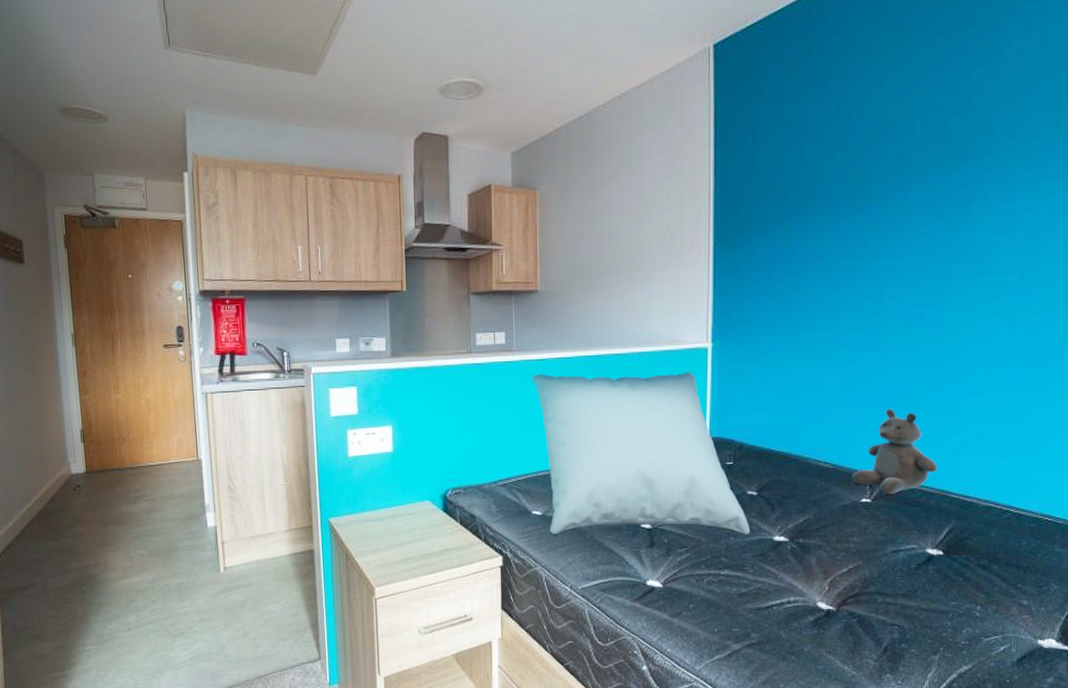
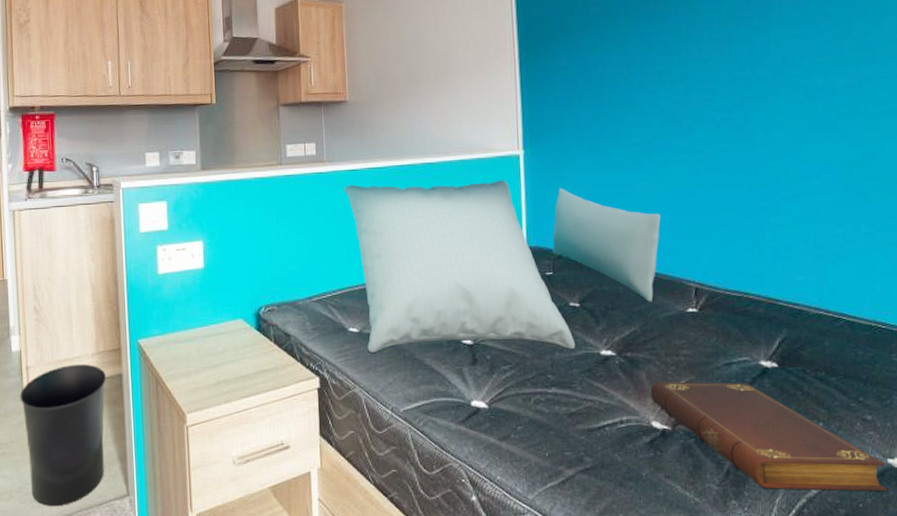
waste bin: none [216,539,298,667] -> present [20,363,106,506]
pillow: none [734,381,843,492] -> present [553,189,661,302]
book: none [819,566,1035,670] -> present [650,381,887,492]
stuffed animal: present [852,409,938,494] -> none [676,214,763,303]

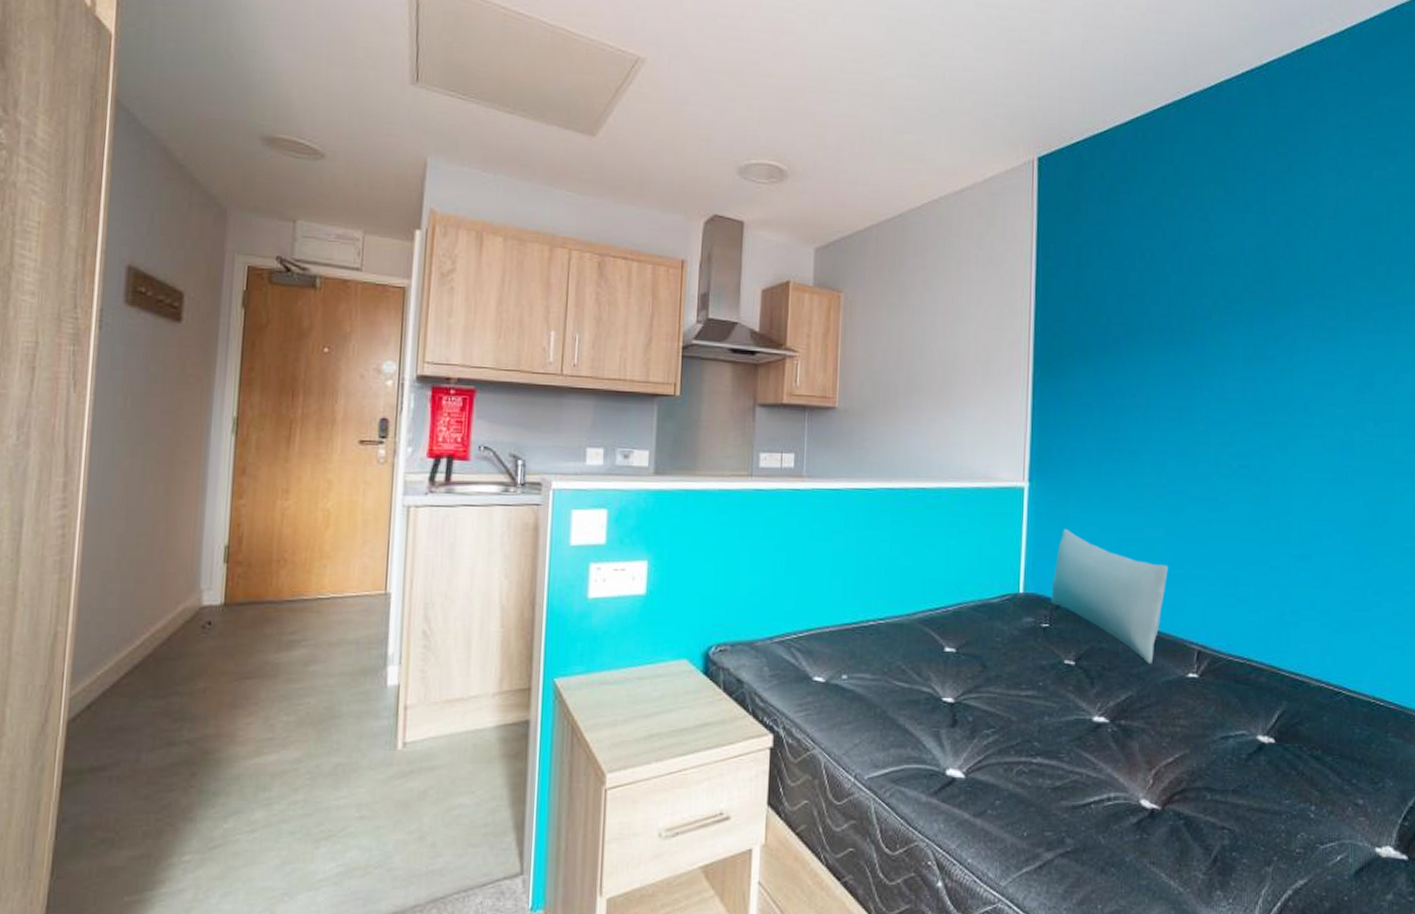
waste bin: present [20,363,106,506] -> none [391,705,508,886]
cushion: present [344,180,576,353] -> none [823,506,1067,713]
book: present [650,381,887,492] -> none [1142,755,1373,884]

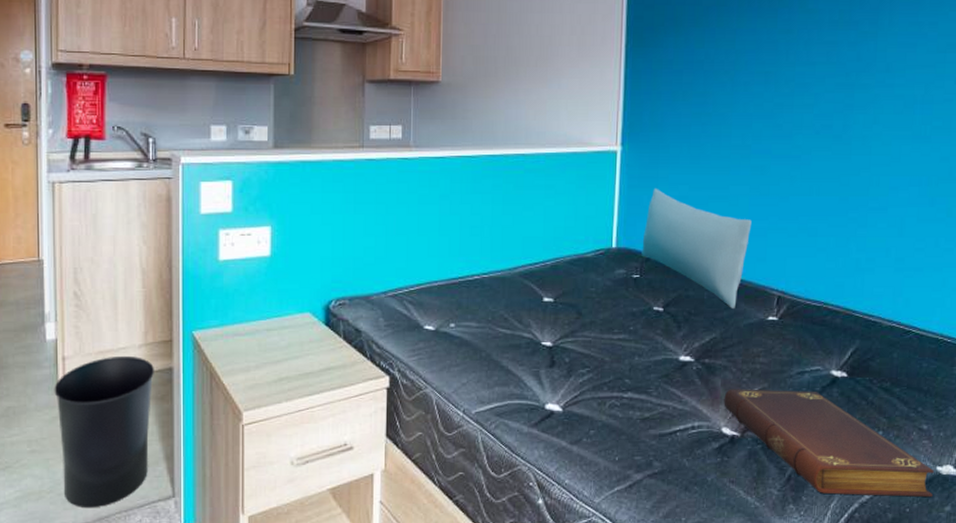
waste bin: none [391,705,508,886] -> present [54,355,154,507]
book: none [1142,755,1373,884] -> present [724,389,934,498]

